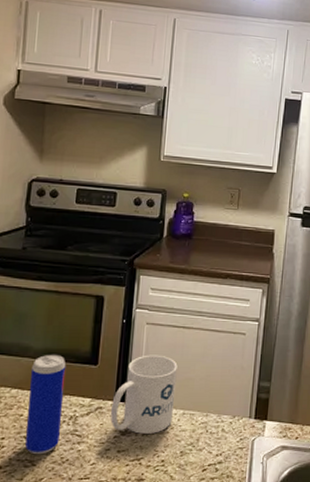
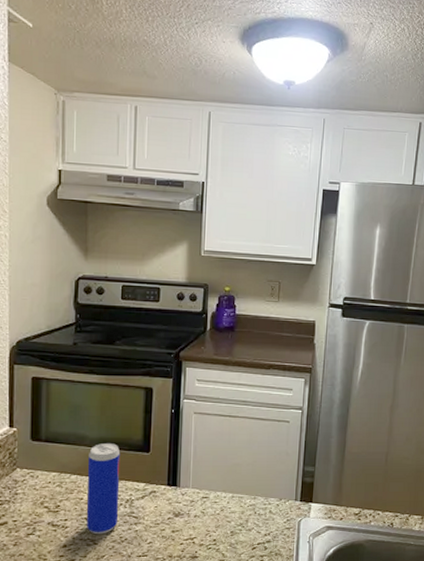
mug: present [111,355,178,434] -> none [164,442,225,515]

